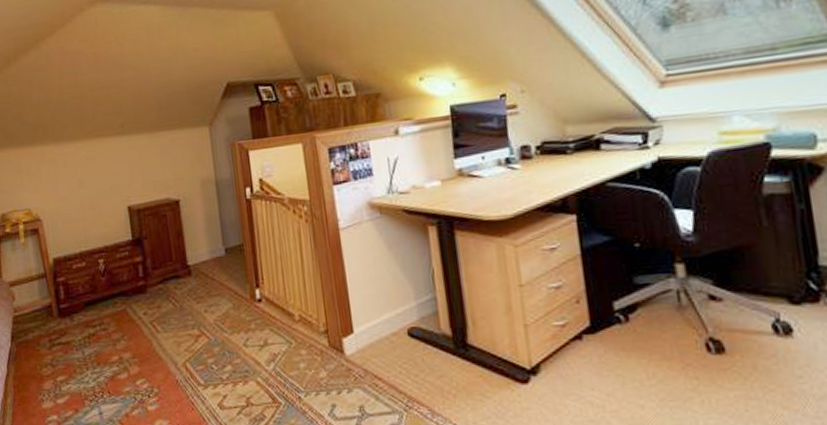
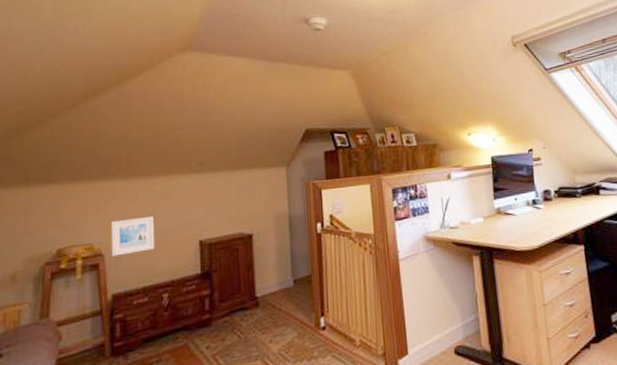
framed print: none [45,182,87,222] -> present [111,216,155,257]

